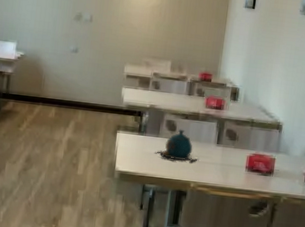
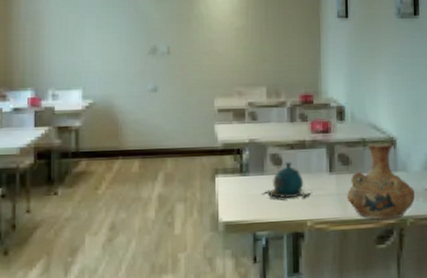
vase: none [229,124,292,194] -> present [347,142,415,220]

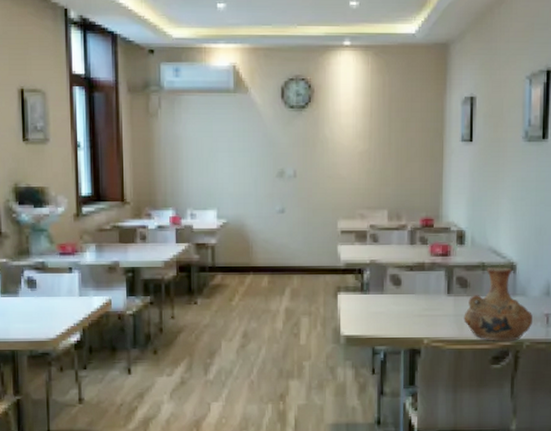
teapot: present [262,161,313,200] -> none [381,282,430,318]

